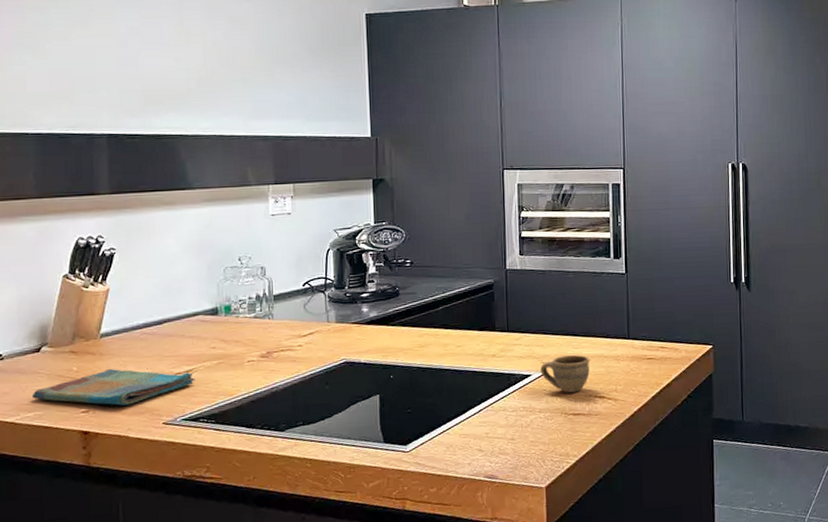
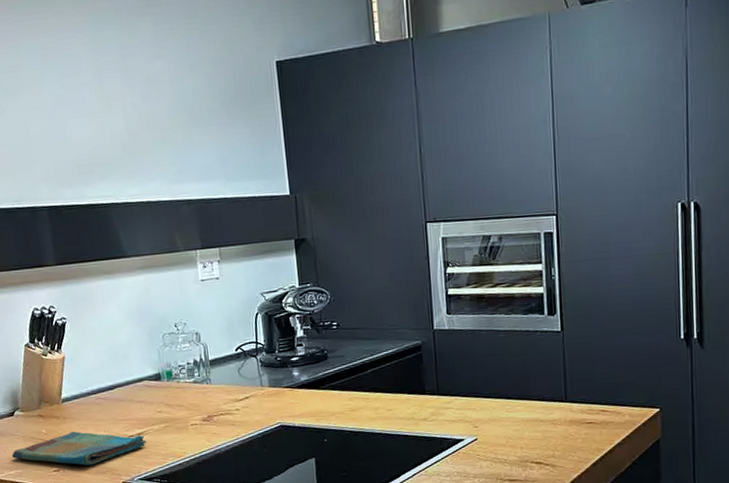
cup: present [540,355,590,393] -> none [473,419,525,458]

